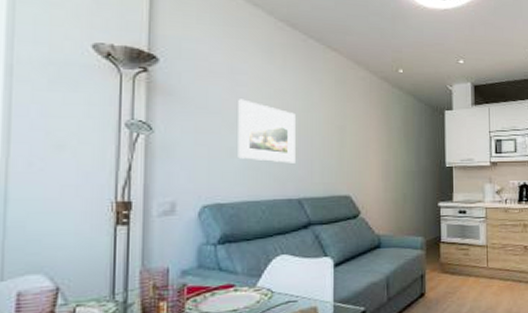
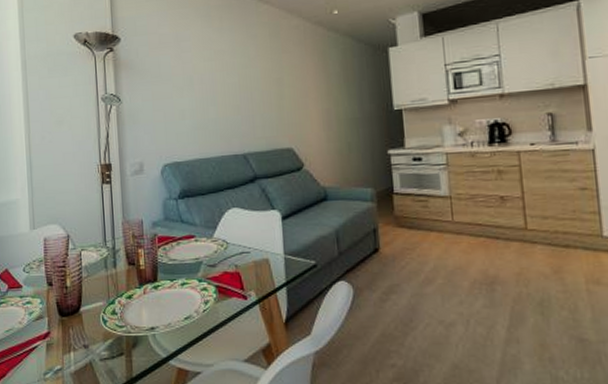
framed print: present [238,99,295,163] -> none [185,64,238,121]

